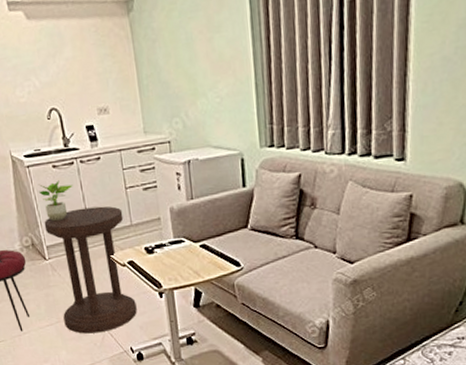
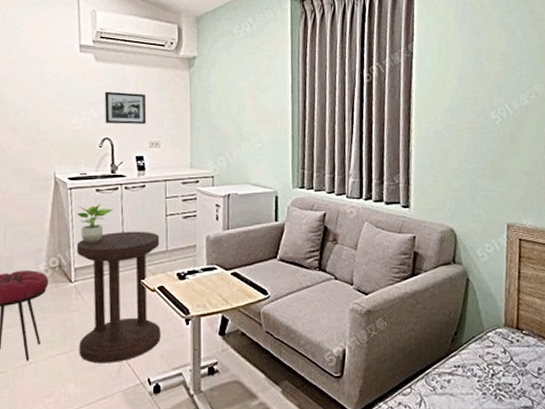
picture frame: none [42,52,91,92] -> present [104,91,147,125]

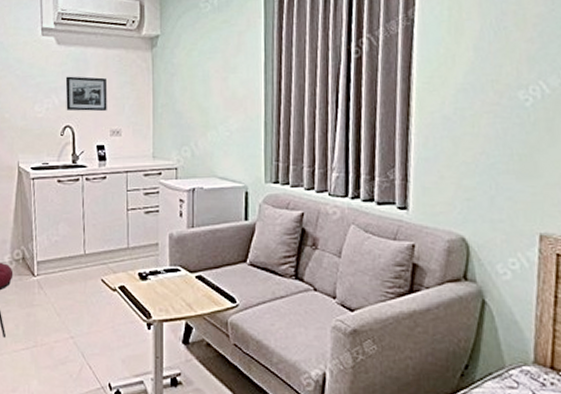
side table: present [76,231,161,364] -> none [39,225,122,363]
potted plant: present [77,204,114,244] -> none [40,195,75,237]

